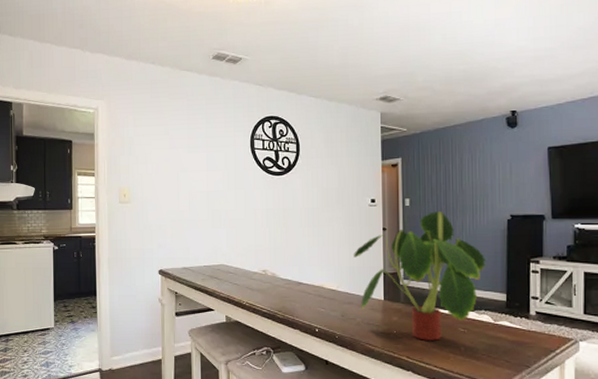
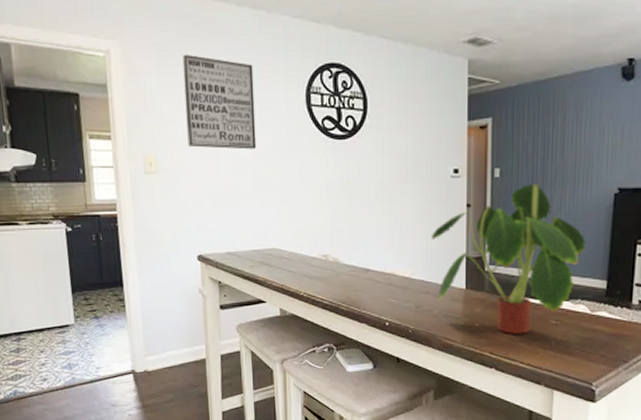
wall art: none [154,110,210,184] -> present [182,54,257,150]

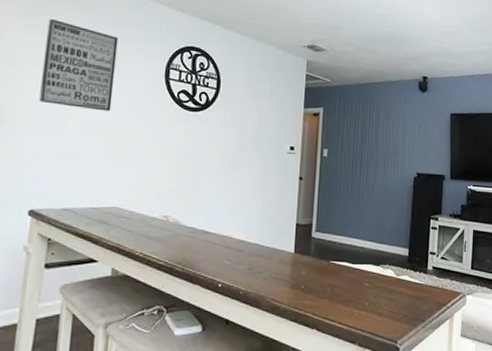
plant: present [432,184,587,334] -> none [267,164,394,296]

